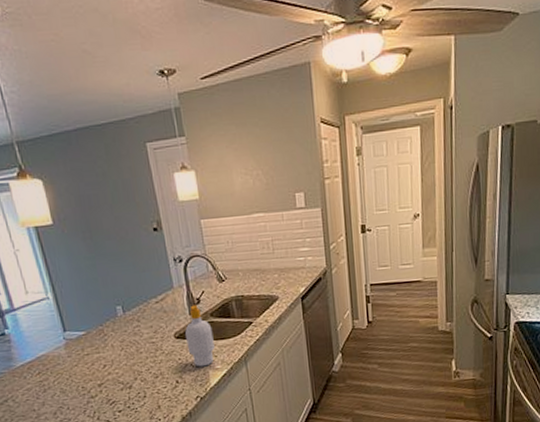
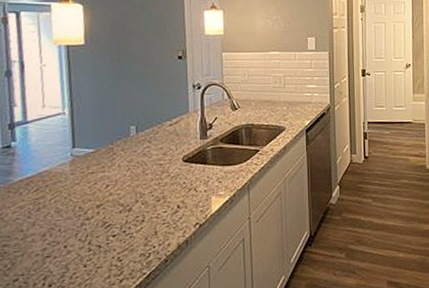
soap bottle: present [185,304,215,367] -> none [194,130,220,193]

